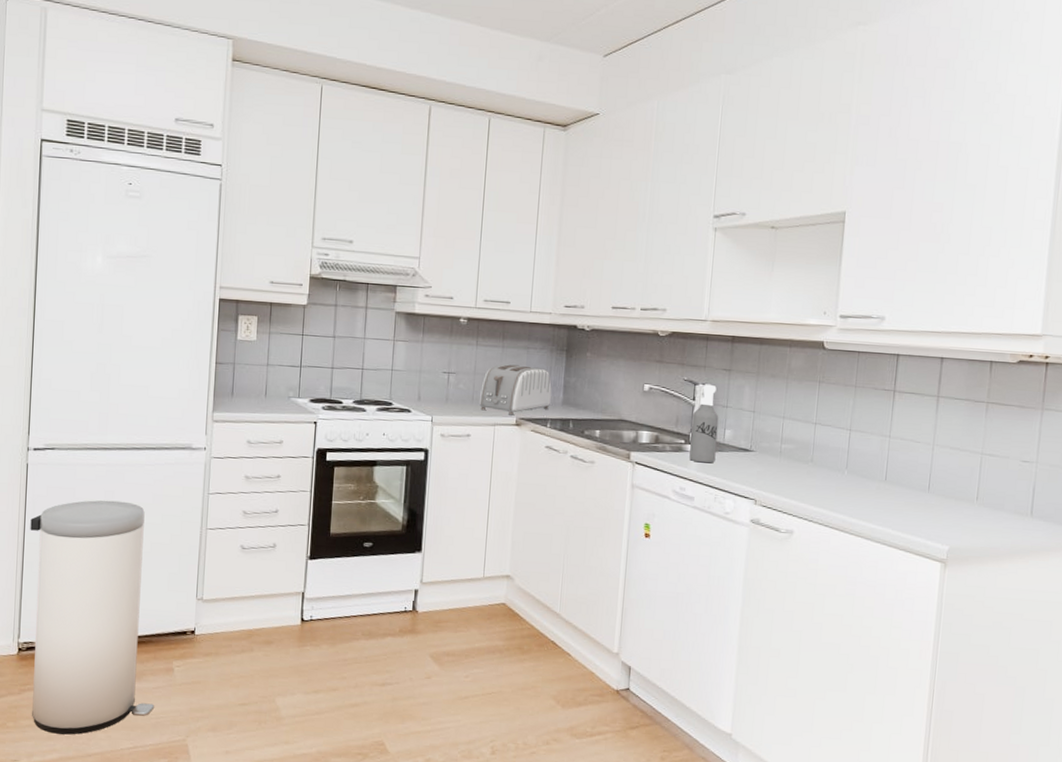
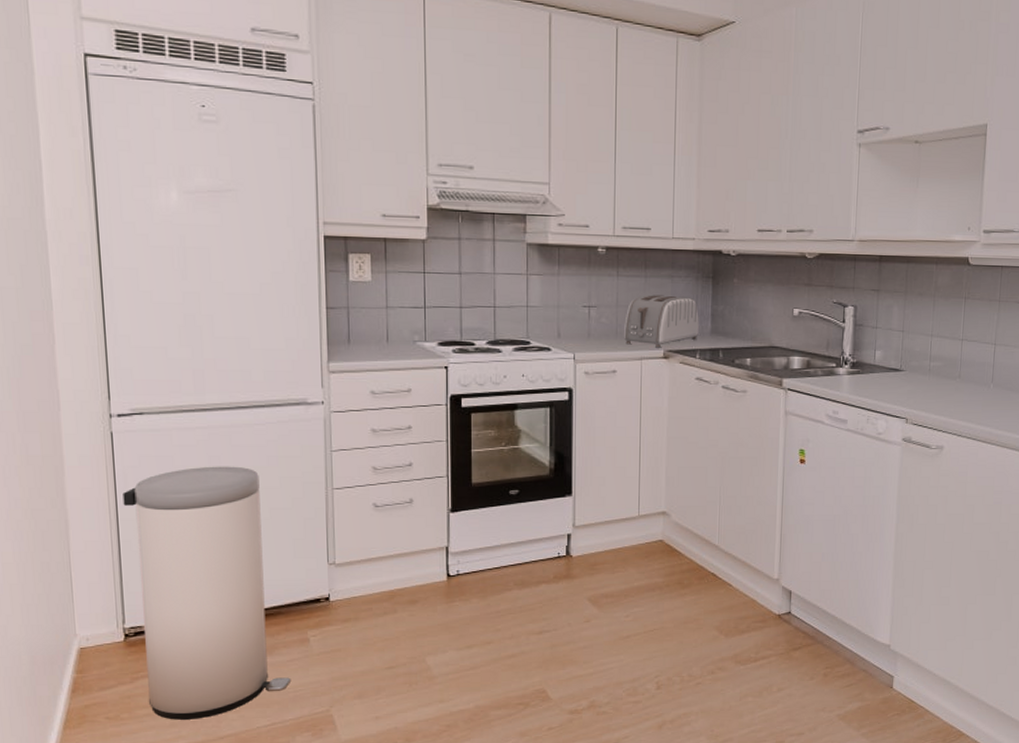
spray bottle: present [689,384,719,464] -> none [841,305,869,385]

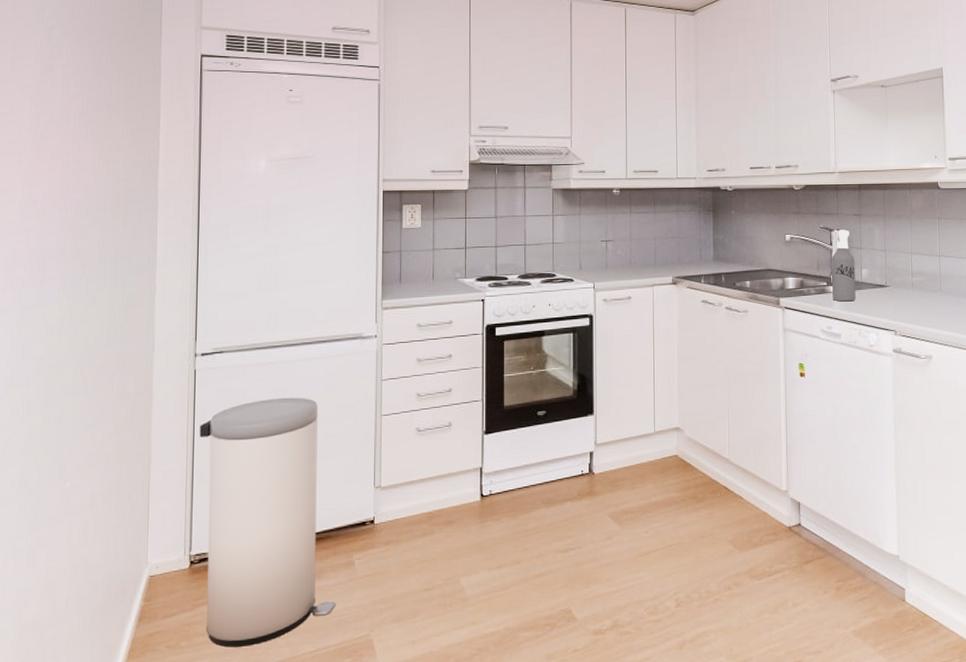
toaster: present [624,294,700,348] -> none [637,228,704,275]
spray bottle: none [841,305,869,385] -> present [831,229,856,302]

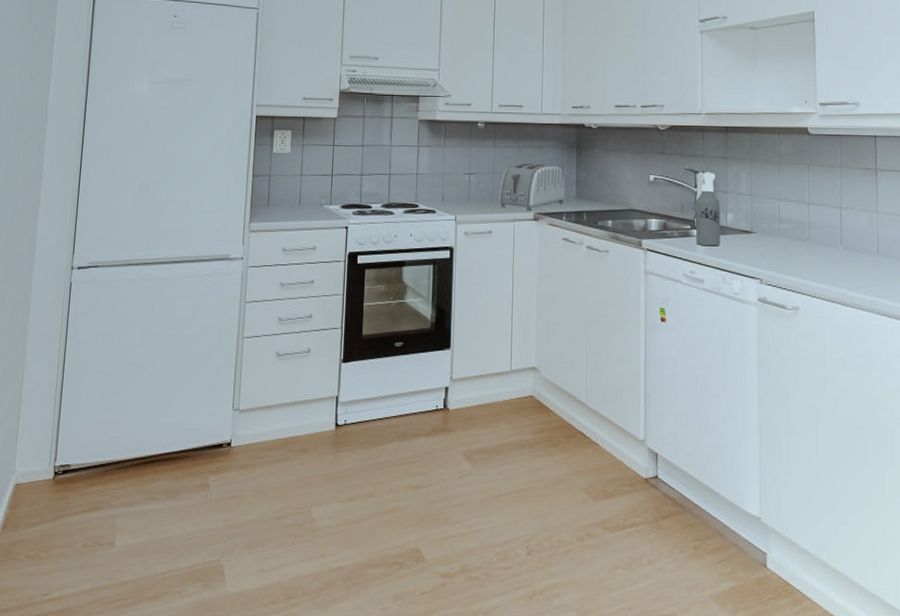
pedal bin: present [199,397,336,648] -> none [65,314,190,562]
toaster: none [637,228,704,275] -> present [499,163,566,211]

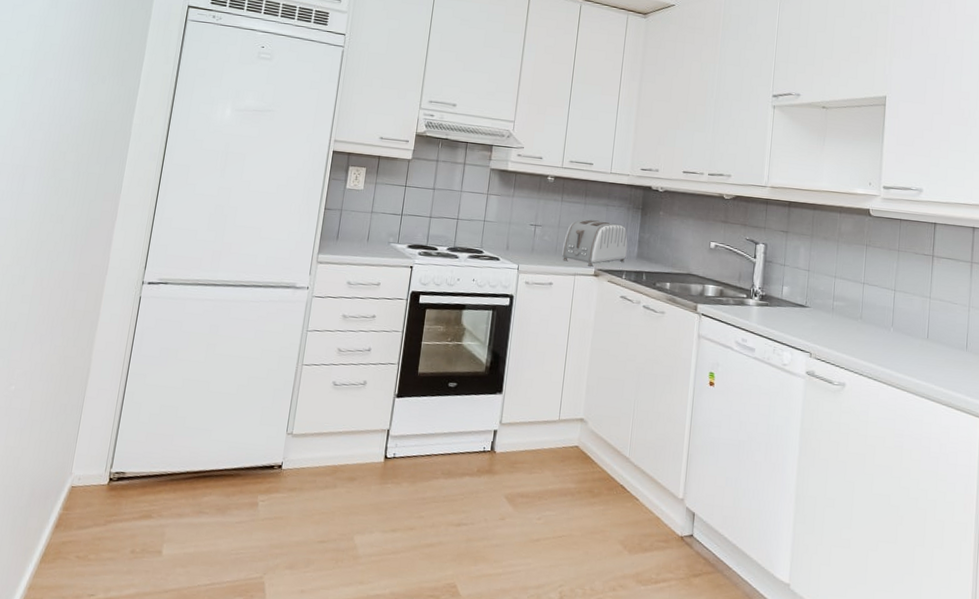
spray bottle: present [695,172,720,247] -> none [751,243,778,317]

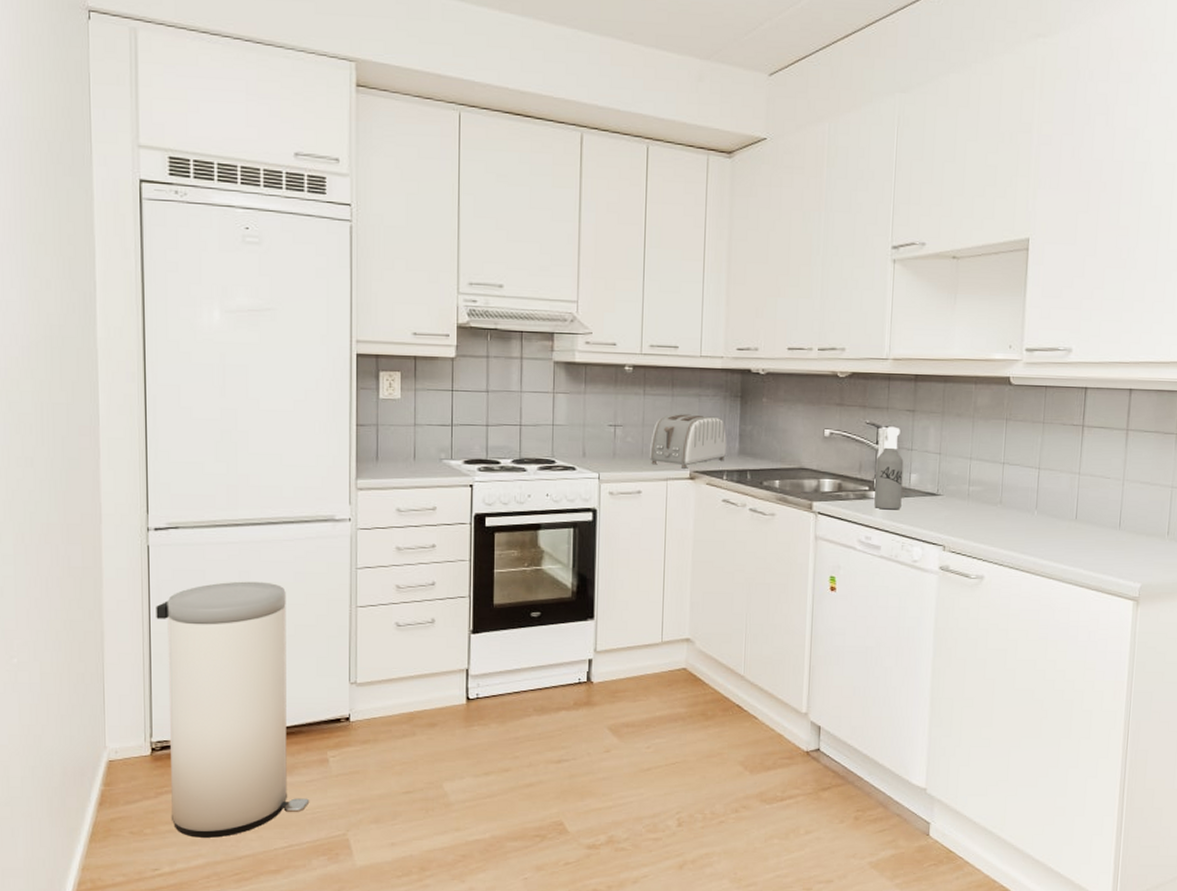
pedal bin: none [114,333,246,569] -> present [156,581,310,838]
spray bottle: none [751,243,778,317] -> present [874,426,904,510]

